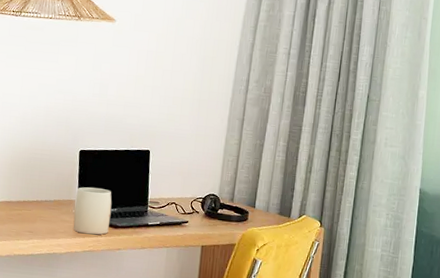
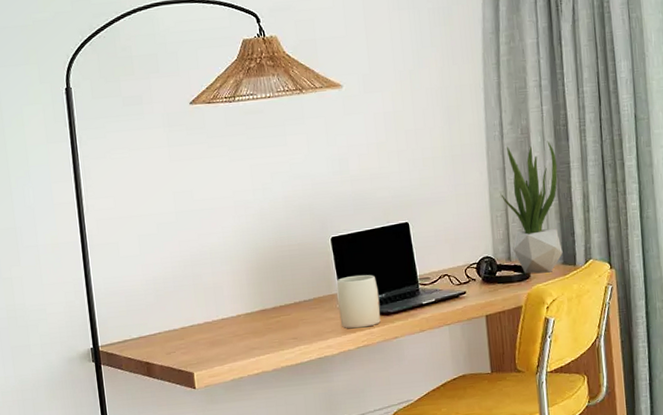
potted plant: none [235,100,291,219] -> present [500,140,563,274]

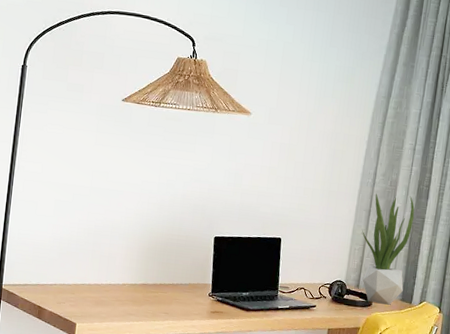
mug: present [336,274,381,329] -> none [206,271,245,317]

